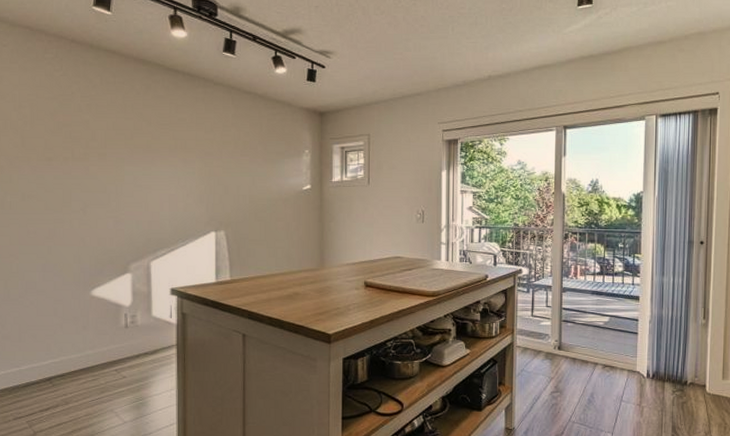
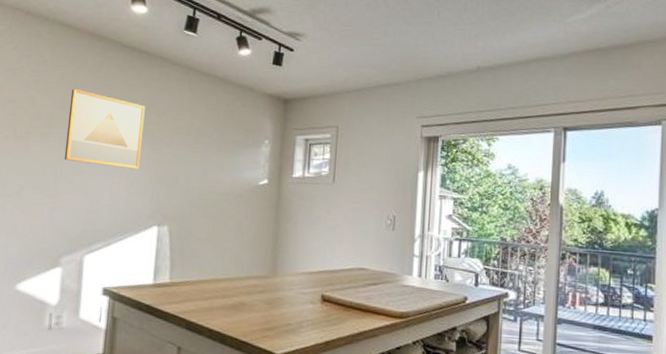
wall art: none [122,110,193,182] -> present [64,88,145,169]

